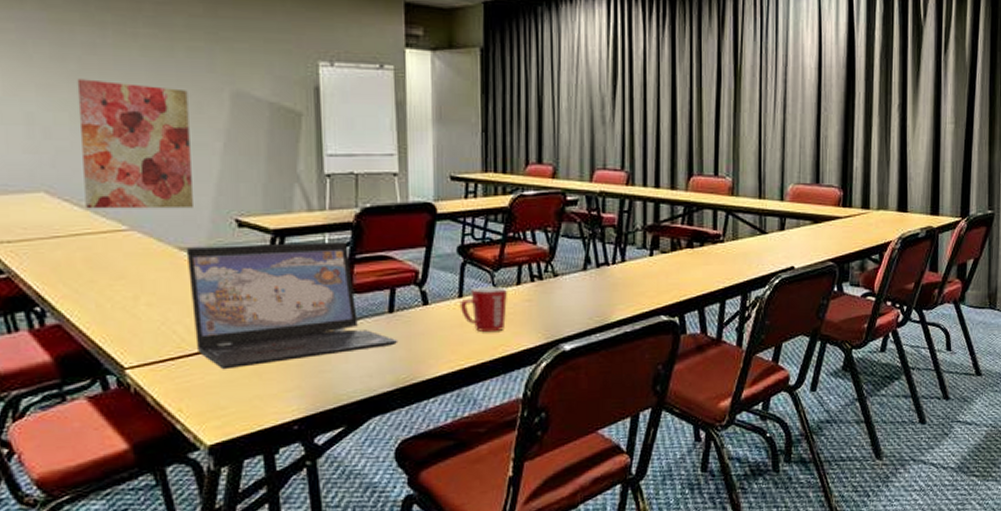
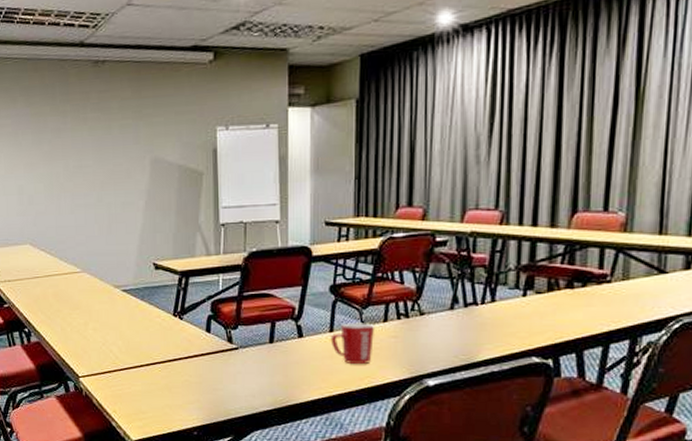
wall art: present [77,78,193,209] -> none [48,157,124,256]
laptop: present [186,242,398,370] -> none [119,281,277,383]

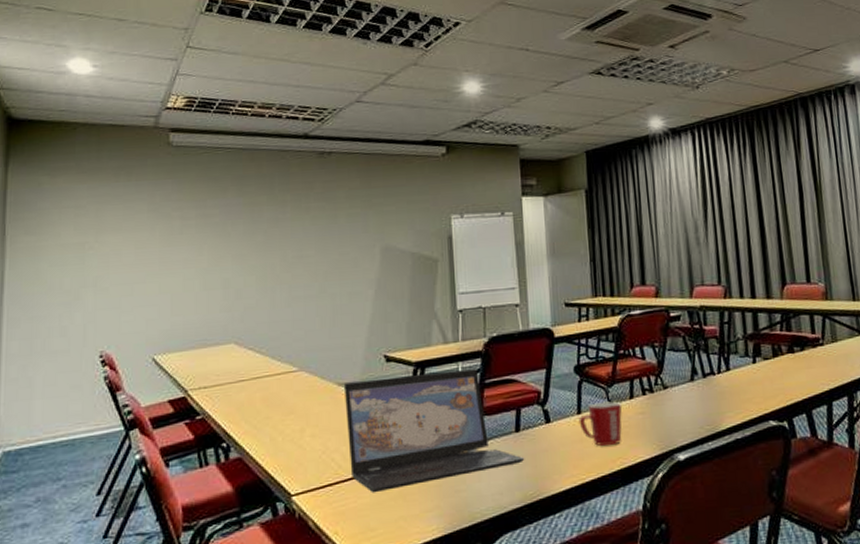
laptop: none [119,281,277,383] -> present [343,369,525,493]

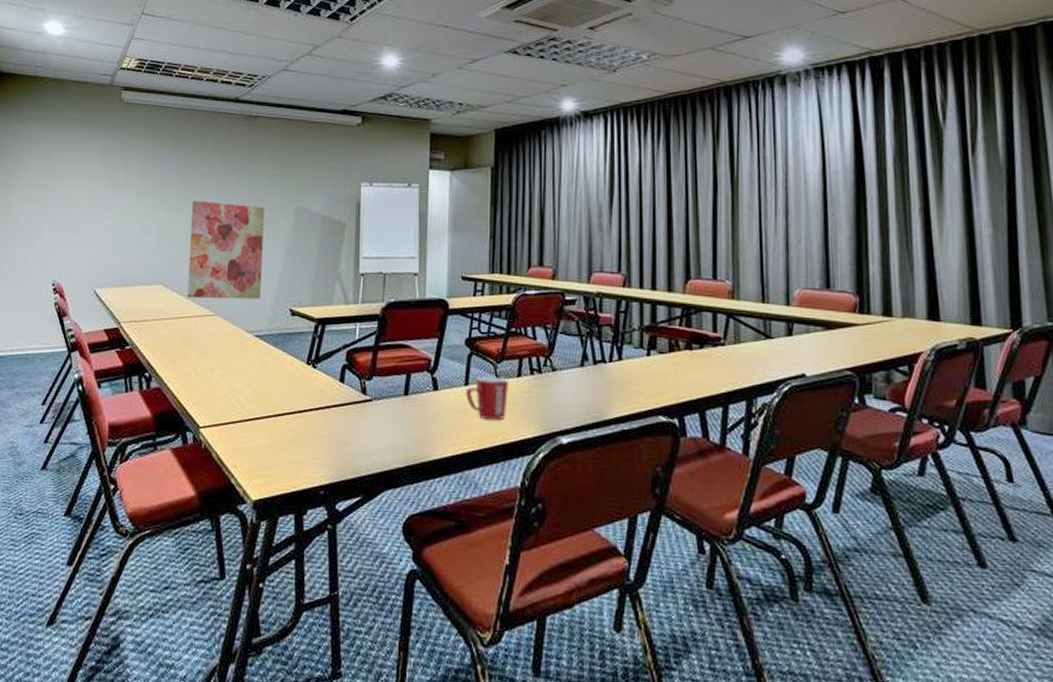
wall art: none [263,247,350,355] -> present [187,200,265,300]
laptop: present [343,369,525,493] -> none [252,330,411,435]

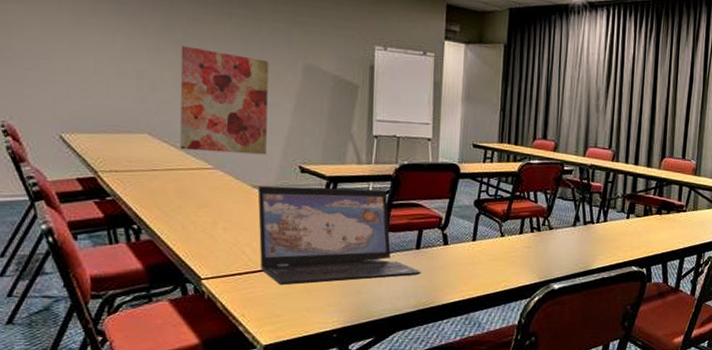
laptop: none [252,330,411,435] -> present [257,186,422,286]
mug: present [465,376,510,420] -> none [473,233,513,271]

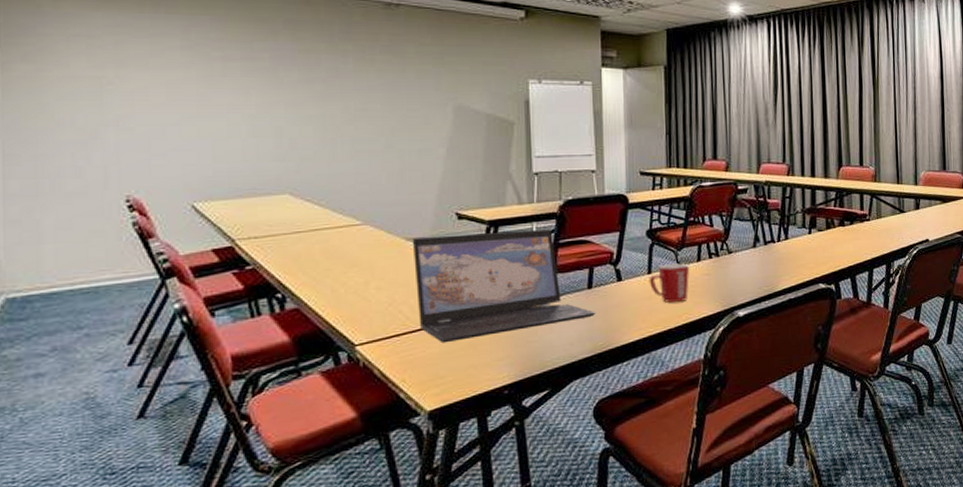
wall art: present [180,45,269,155] -> none [321,98,419,208]
mug: none [473,233,513,271] -> present [648,263,690,303]

